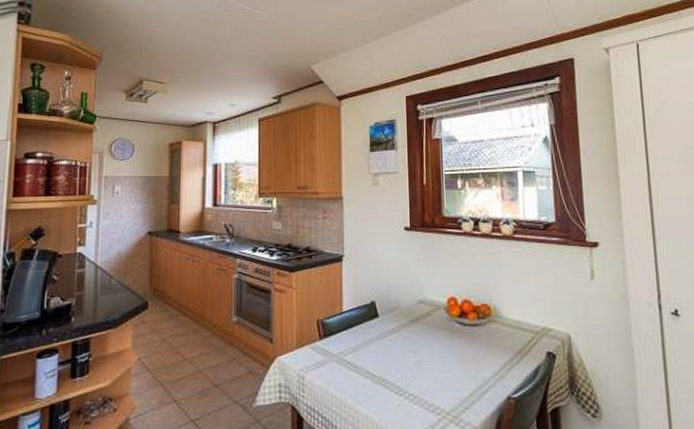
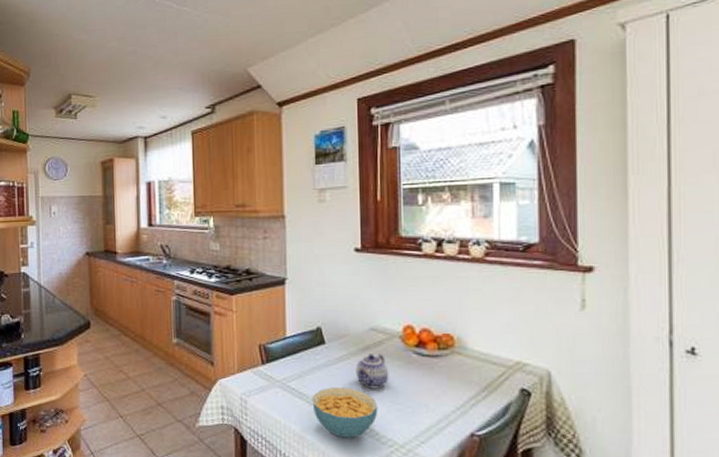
cereal bowl: none [366,359,427,409] -> present [312,387,378,438]
teapot: none [406,325,436,359] -> present [355,354,389,389]

